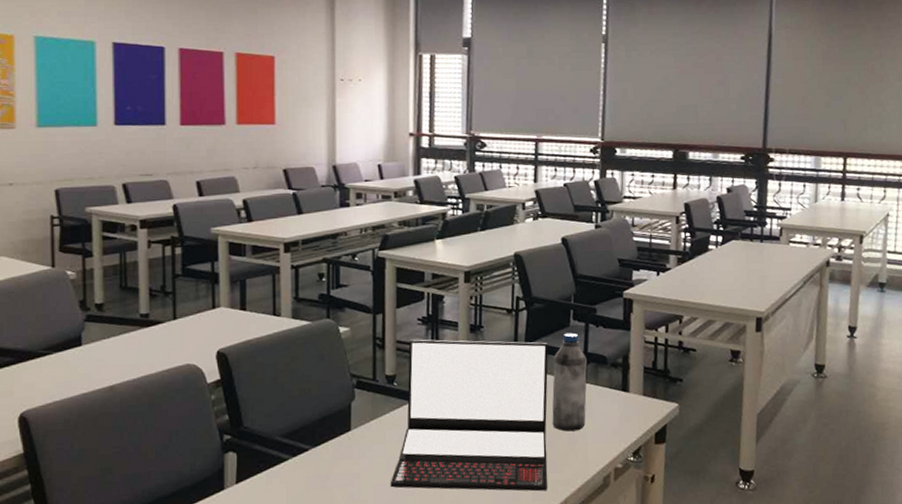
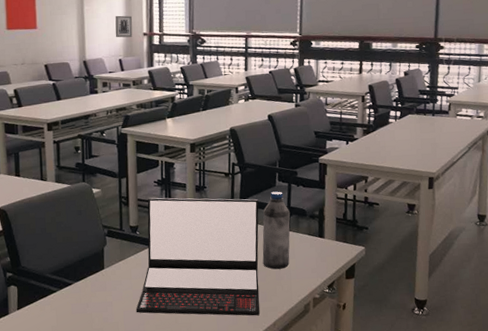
wall art: none [374,110,396,138] -> present [115,15,133,38]

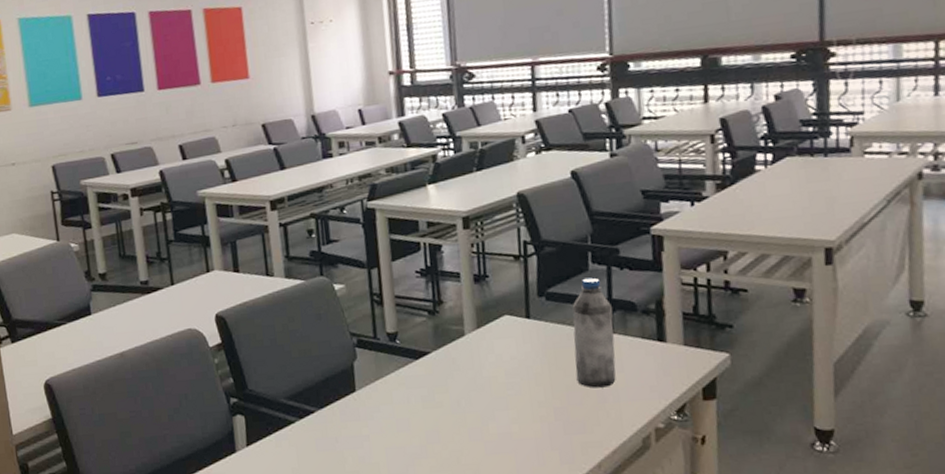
wall art: present [115,15,133,38] -> none [349,50,374,81]
laptop: present [136,197,260,316] -> none [401,290,577,454]

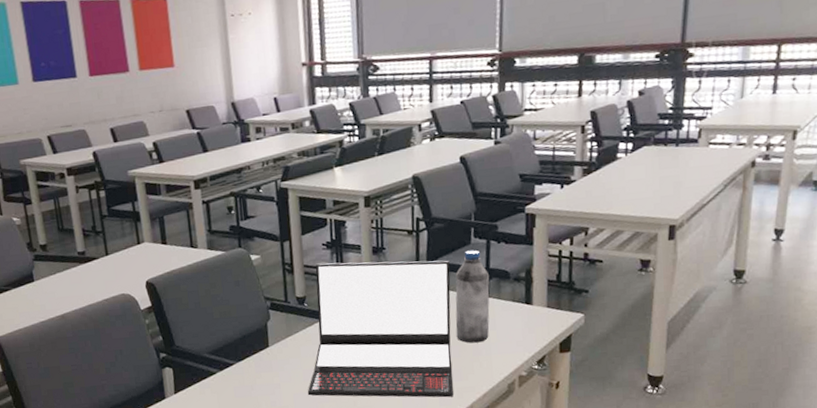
laptop: none [401,290,577,454] -> present [307,260,454,398]

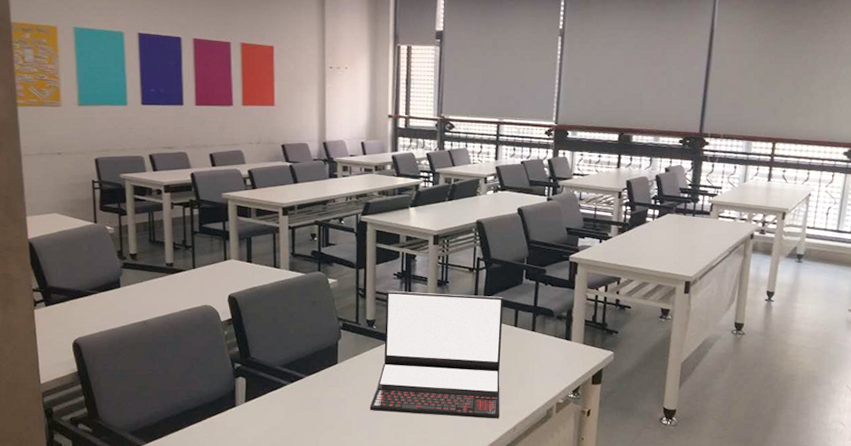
water bottle: present [455,250,490,343] -> none [505,289,537,371]

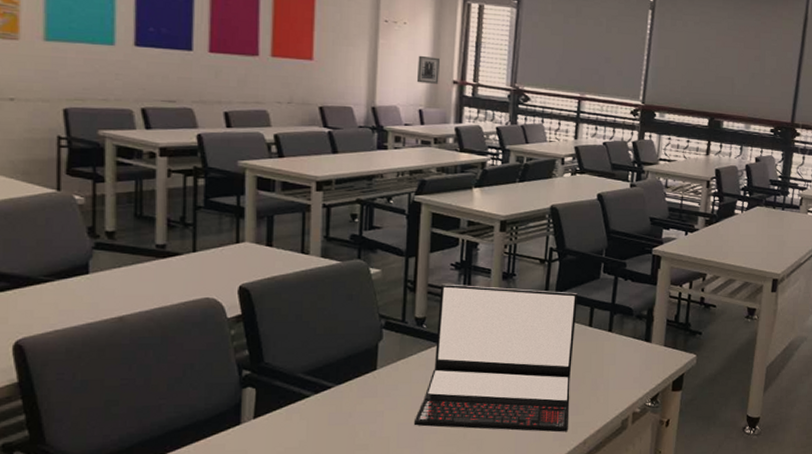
wall art: none [358,95,377,119] -> present [416,55,440,84]

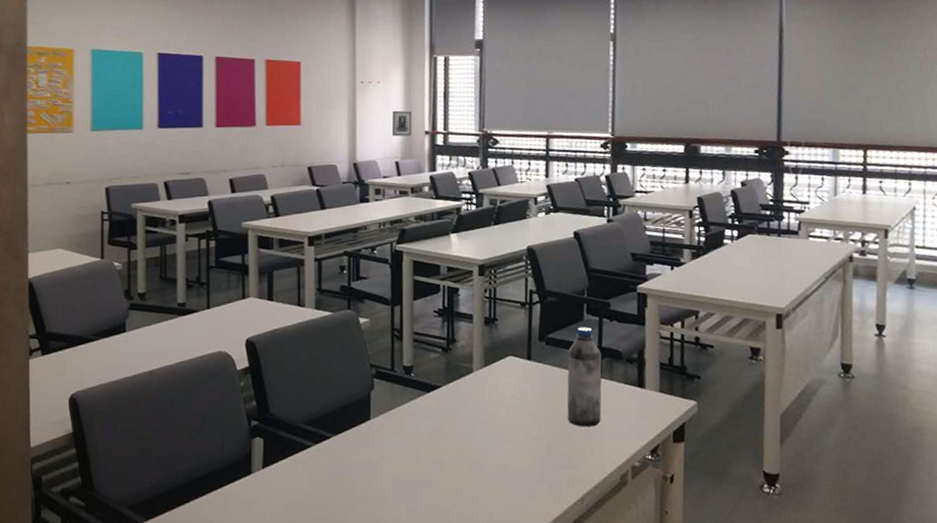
laptop: present [413,284,577,432] -> none [408,331,564,488]
water bottle: none [577,284,615,377] -> present [567,327,602,427]

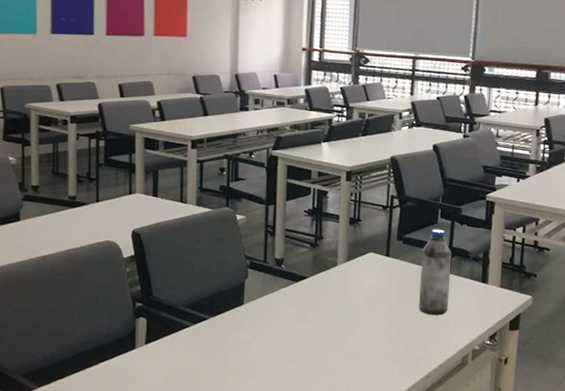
wall art: present [391,110,412,137] -> none [271,27,290,52]

